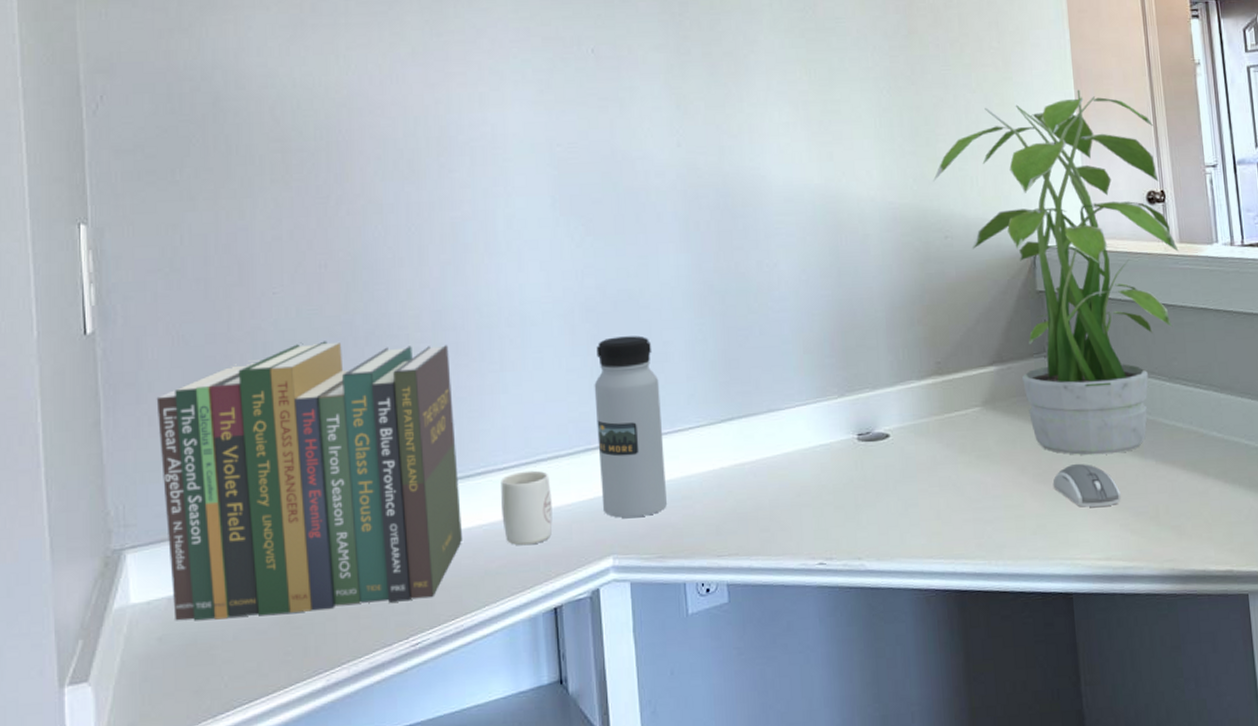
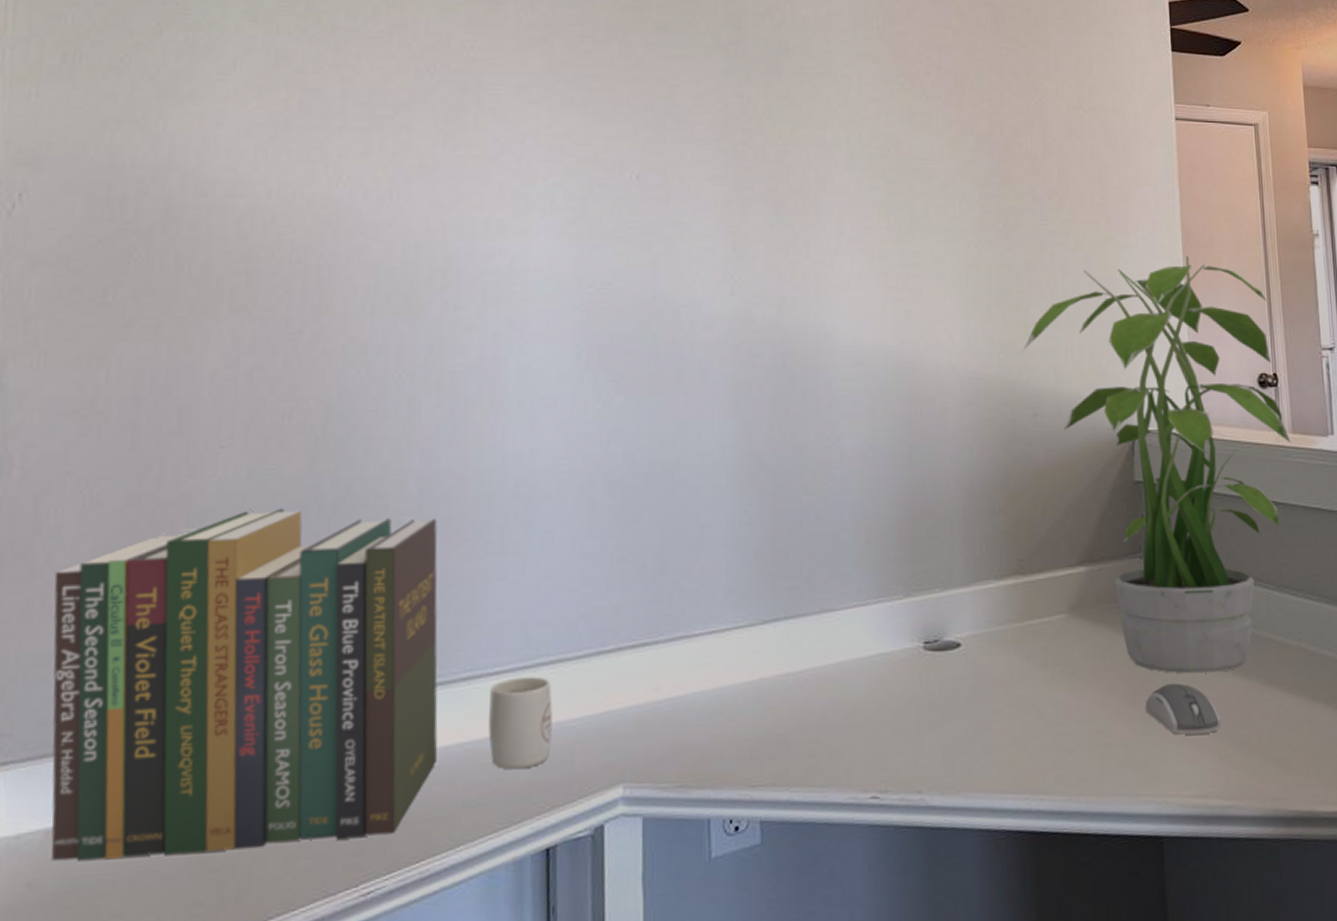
water bottle: present [594,335,667,518] -> none [613,516,694,737]

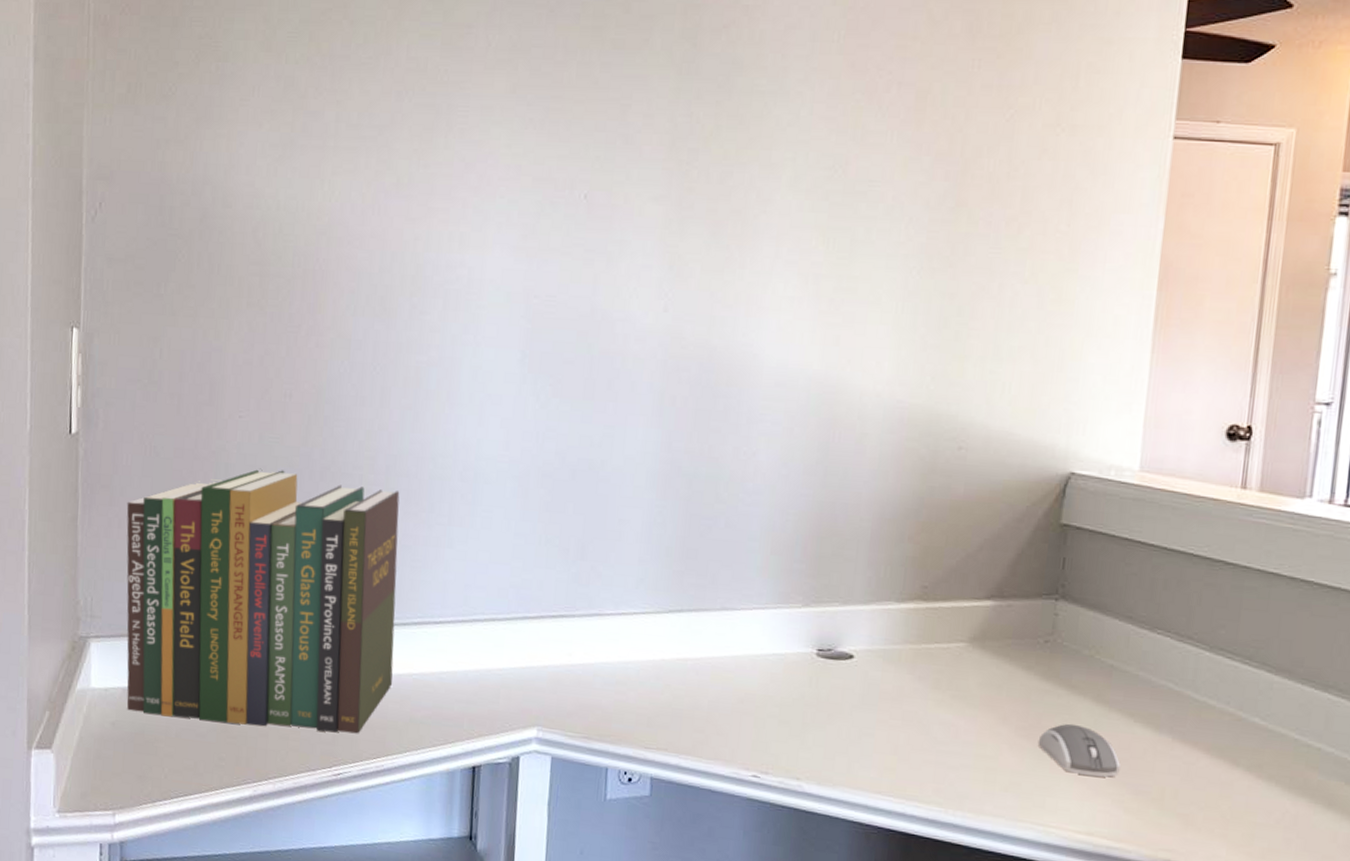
mug: present [488,676,553,770] -> none [432,628,484,702]
potted plant: present [1023,255,1291,674] -> none [956,292,1256,722]

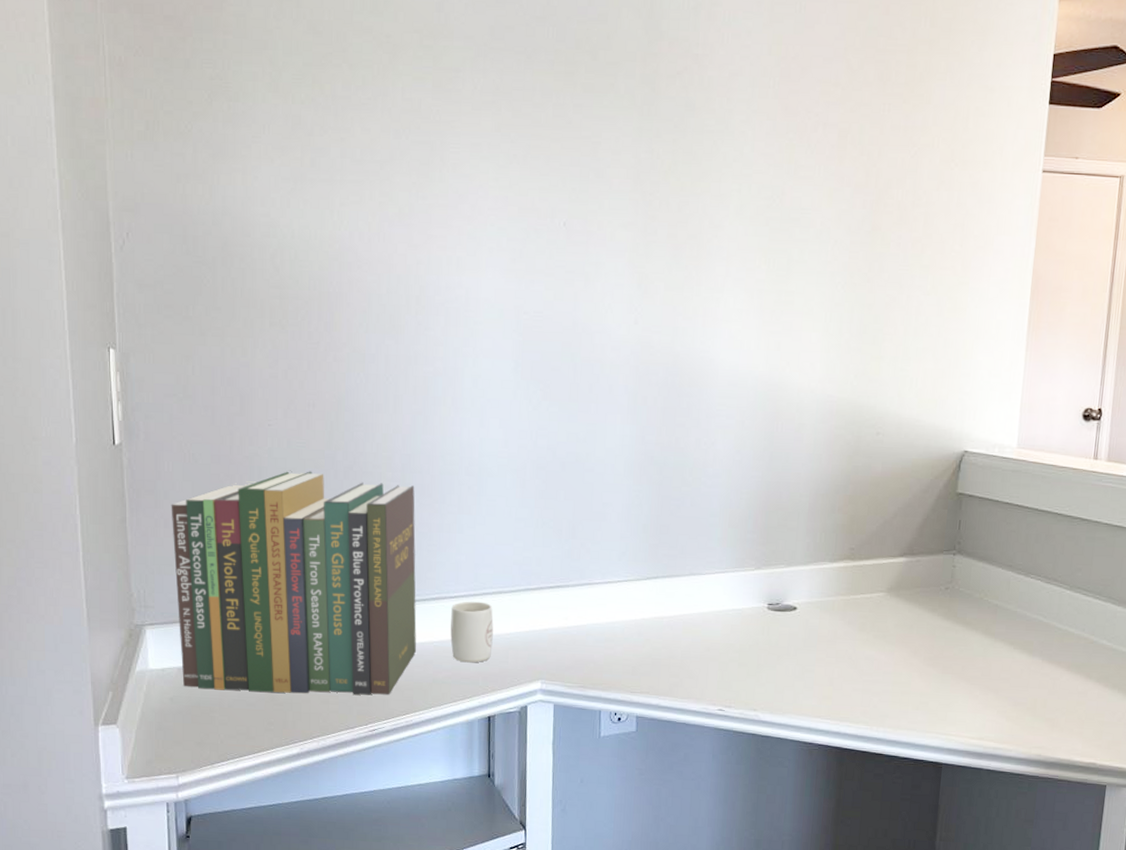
mug: none [432,628,484,702] -> present [450,601,494,663]
computer mouse: present [1037,723,1121,777] -> none [941,653,1004,693]

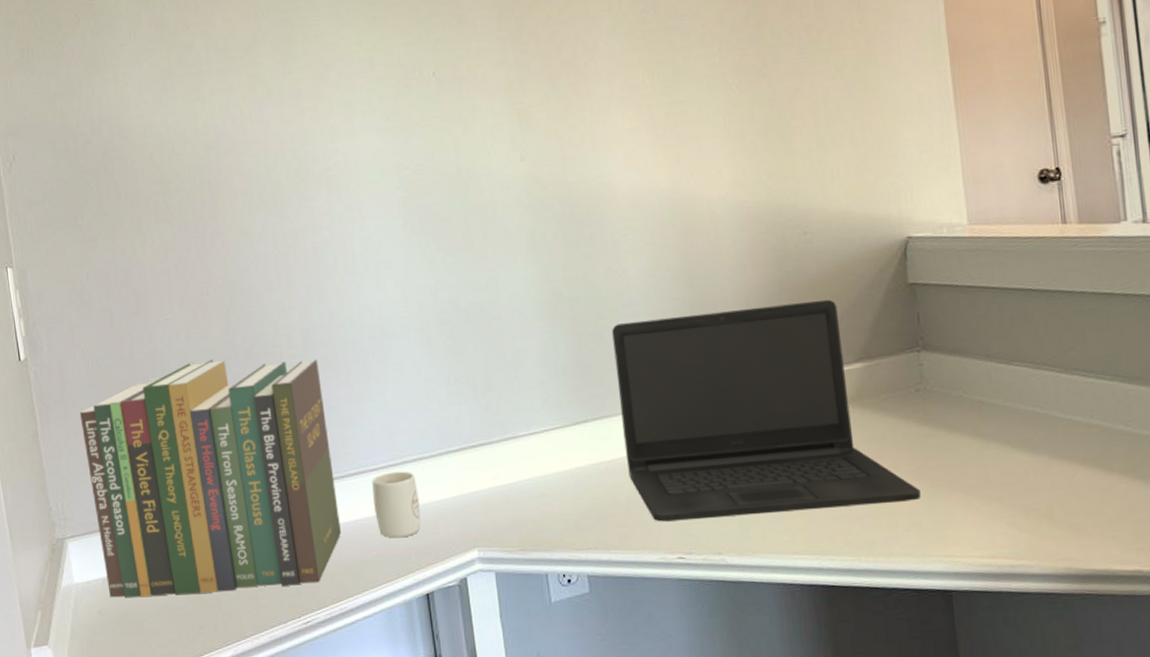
laptop: none [687,492,933,684] -> present [612,299,921,522]

